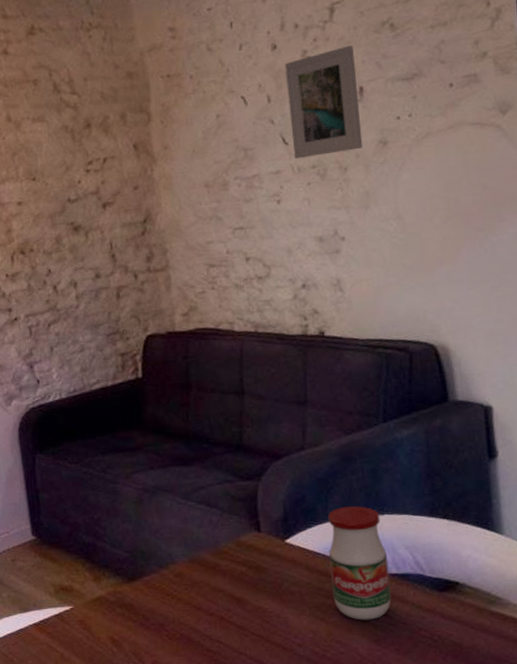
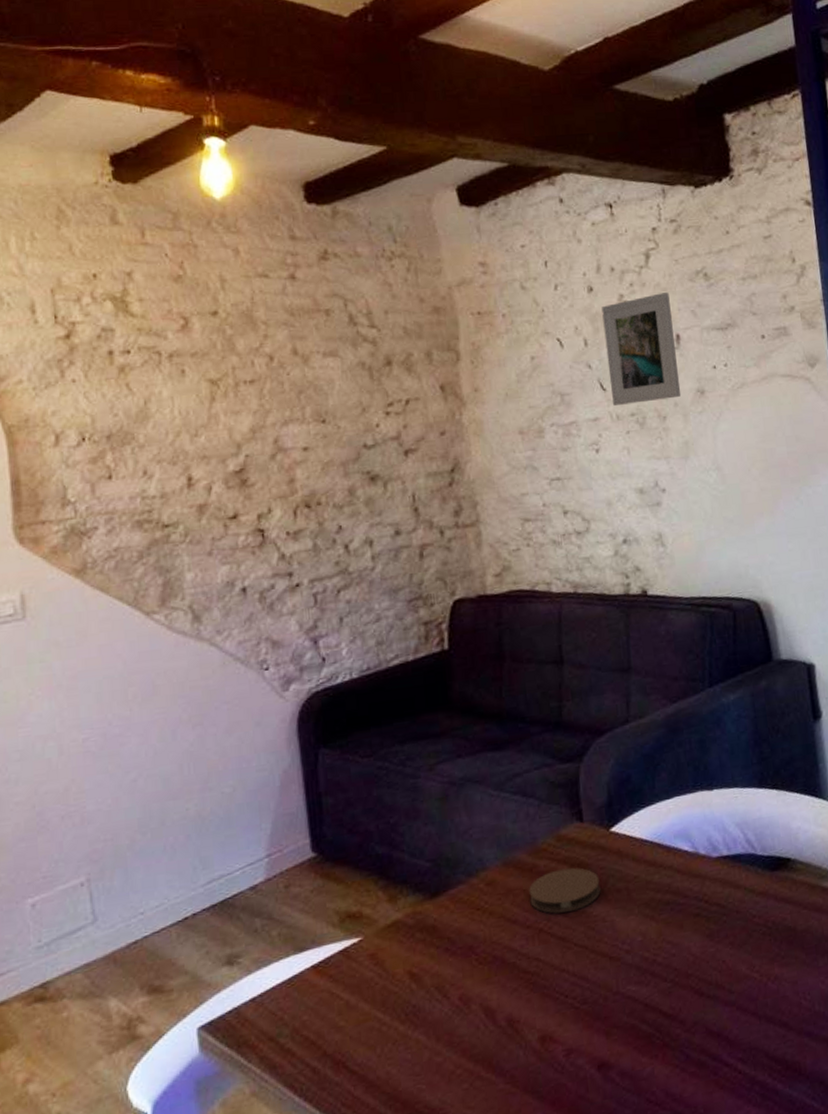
coaster: none [212,569,276,606] -> present [529,867,601,914]
jar: present [328,506,392,620] -> none [655,782,724,914]

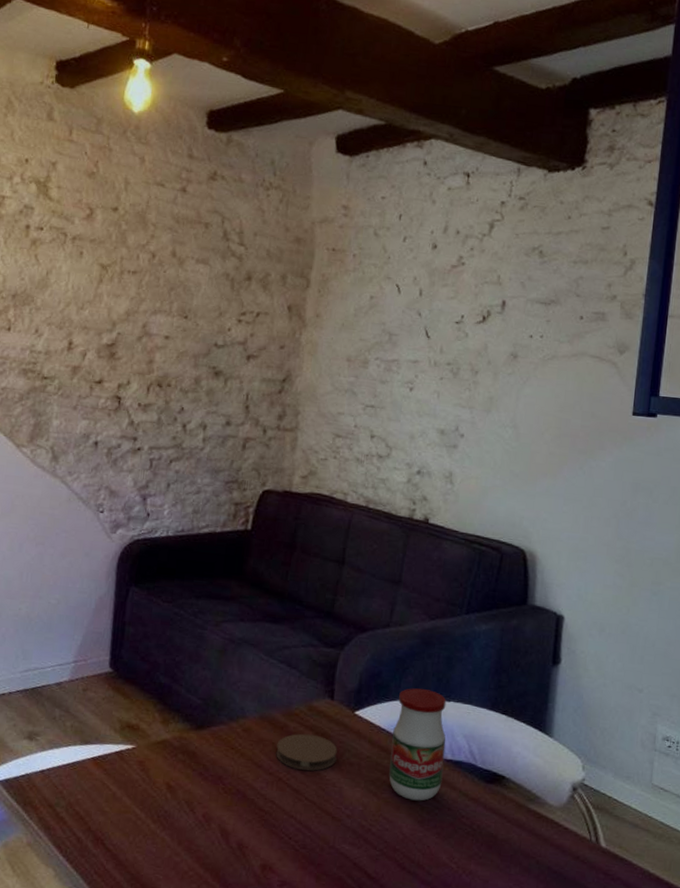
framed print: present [601,292,682,405] -> none [433,261,504,357]
jar: none [655,782,724,914] -> present [389,688,447,801]

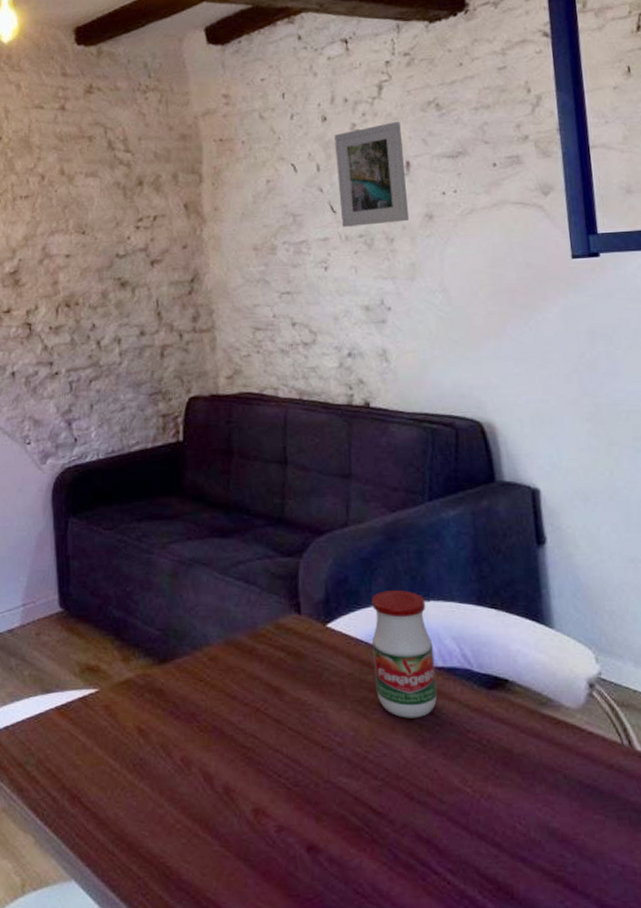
coaster: present [276,733,338,771] -> none [248,655,316,696]
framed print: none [433,261,504,357] -> present [334,122,410,227]

